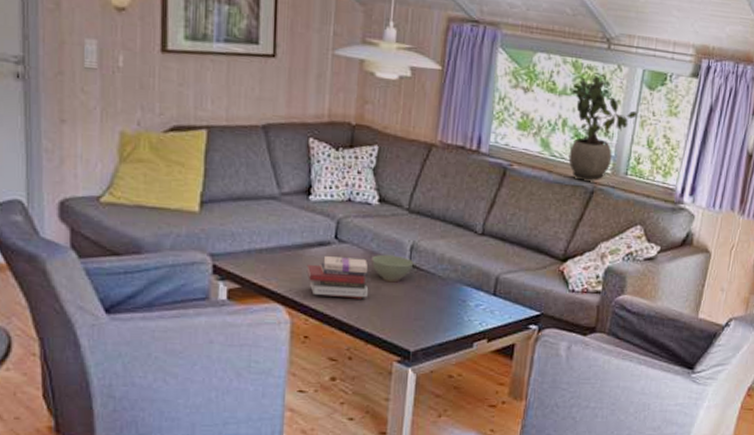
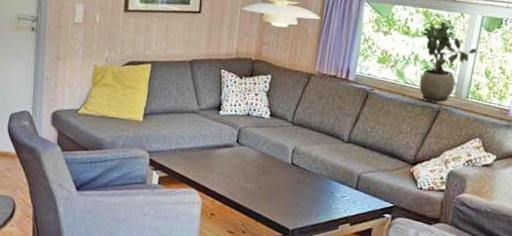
books: present [306,256,369,299] -> none [215,155,260,188]
bowl: present [372,254,414,283] -> none [263,155,295,177]

